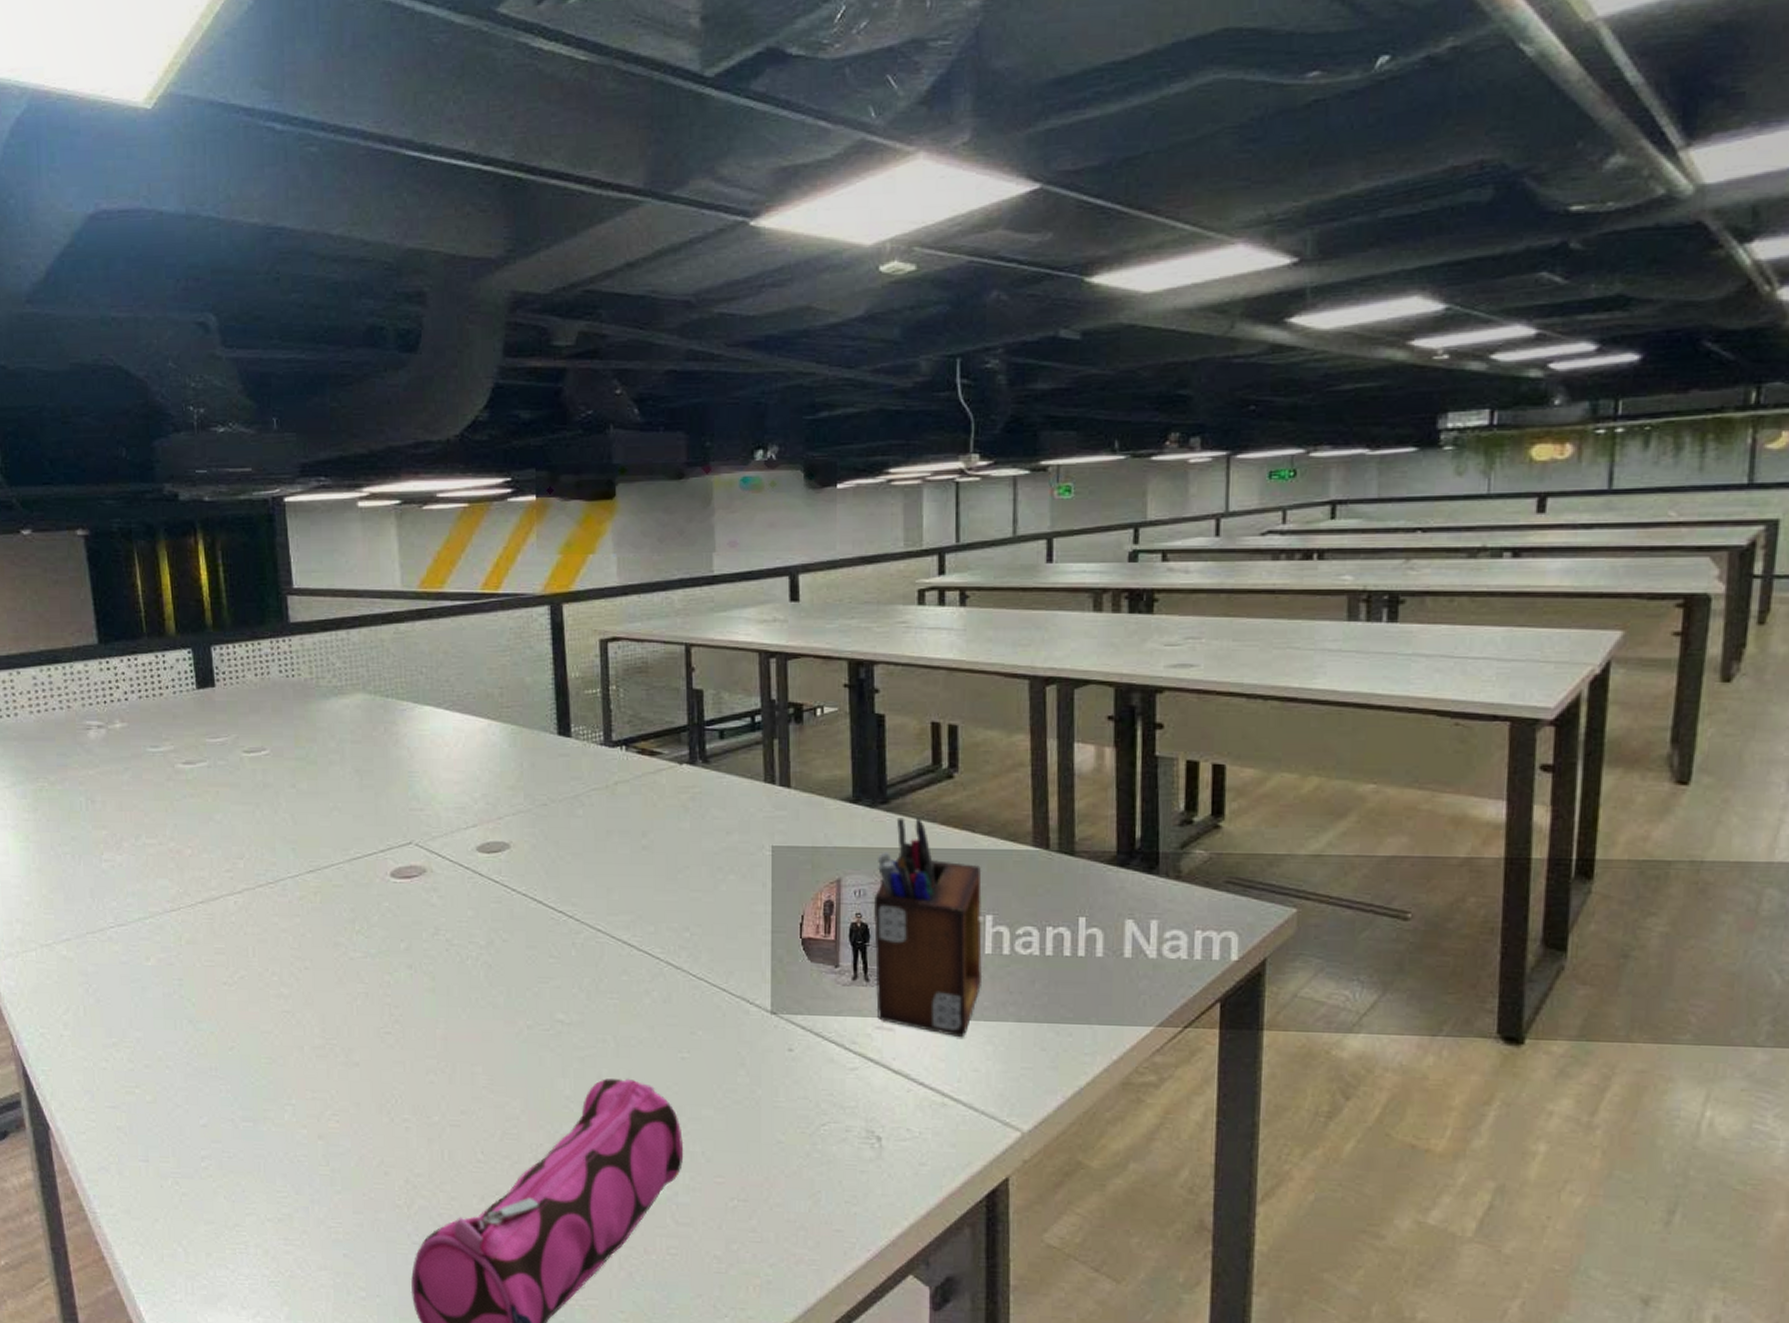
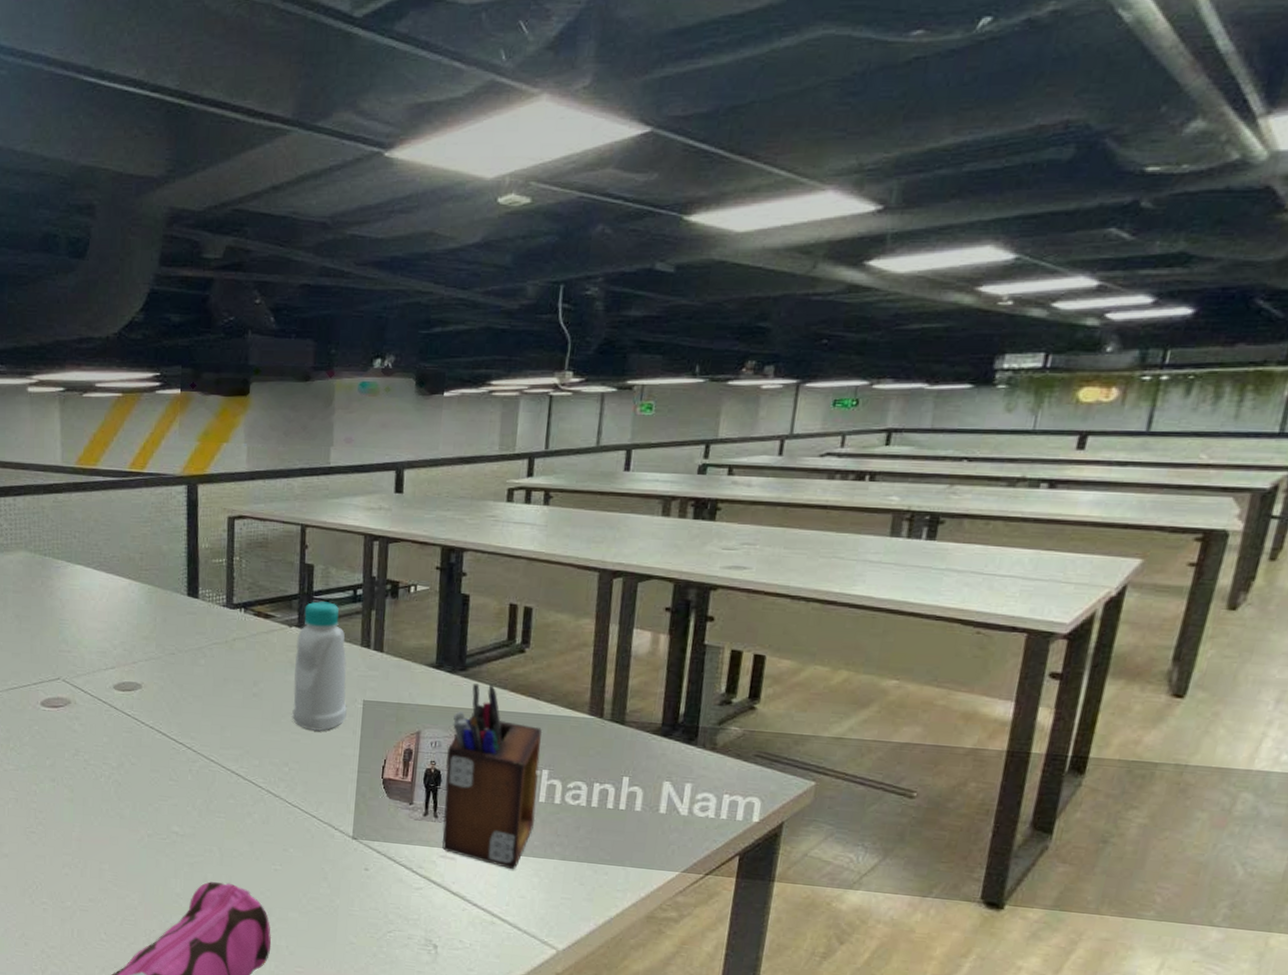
bottle: none [688,732,753,887] -> present [292,601,347,732]

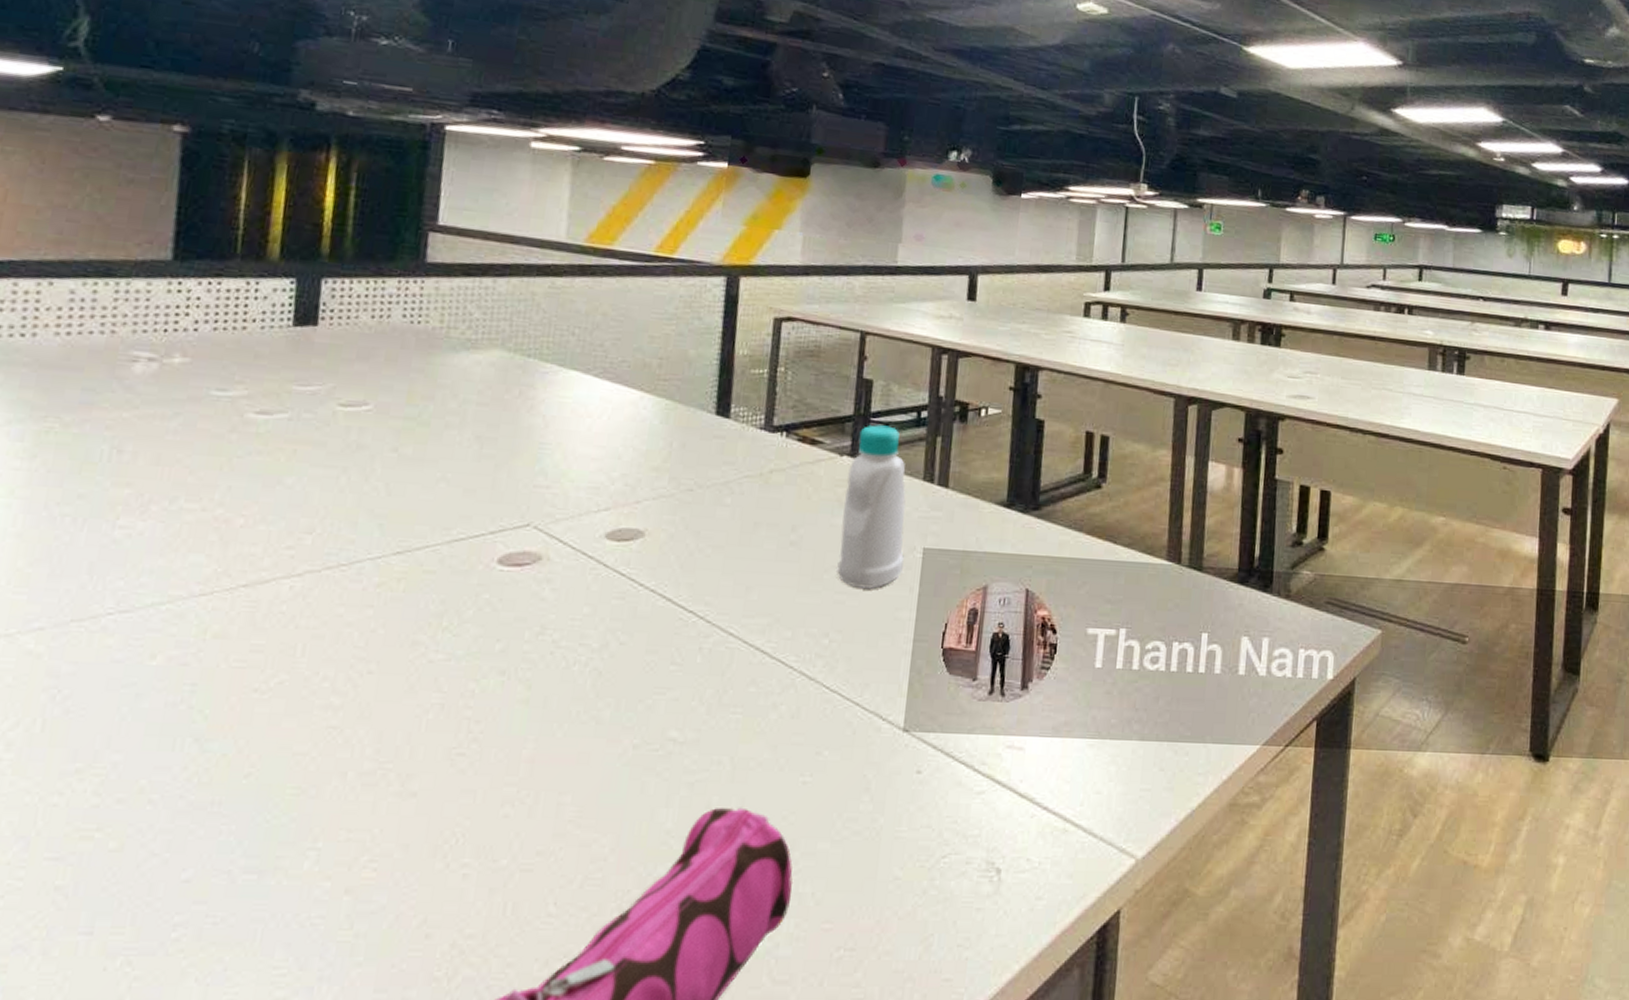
desk organizer: present [442,683,543,870] -> none [1009,525,1120,758]

